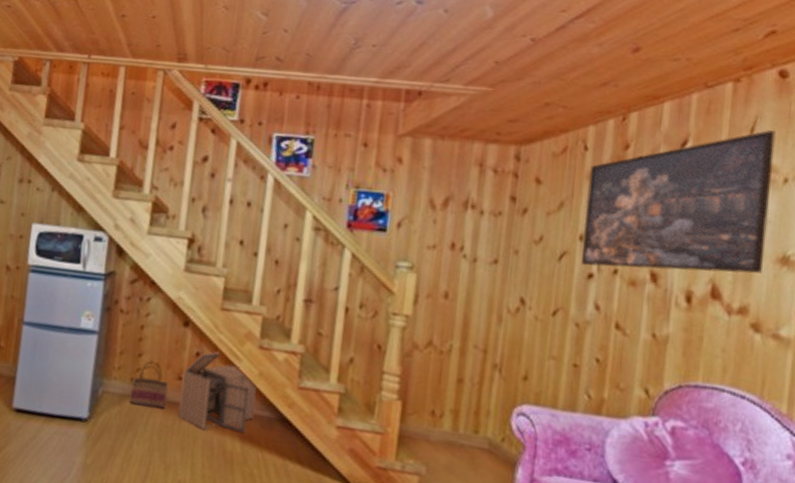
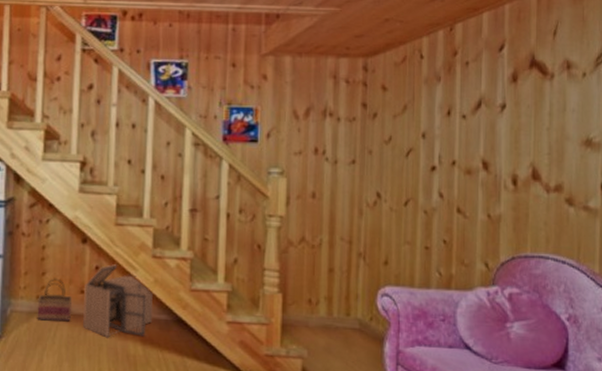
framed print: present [582,130,776,274] -> none [425,32,574,159]

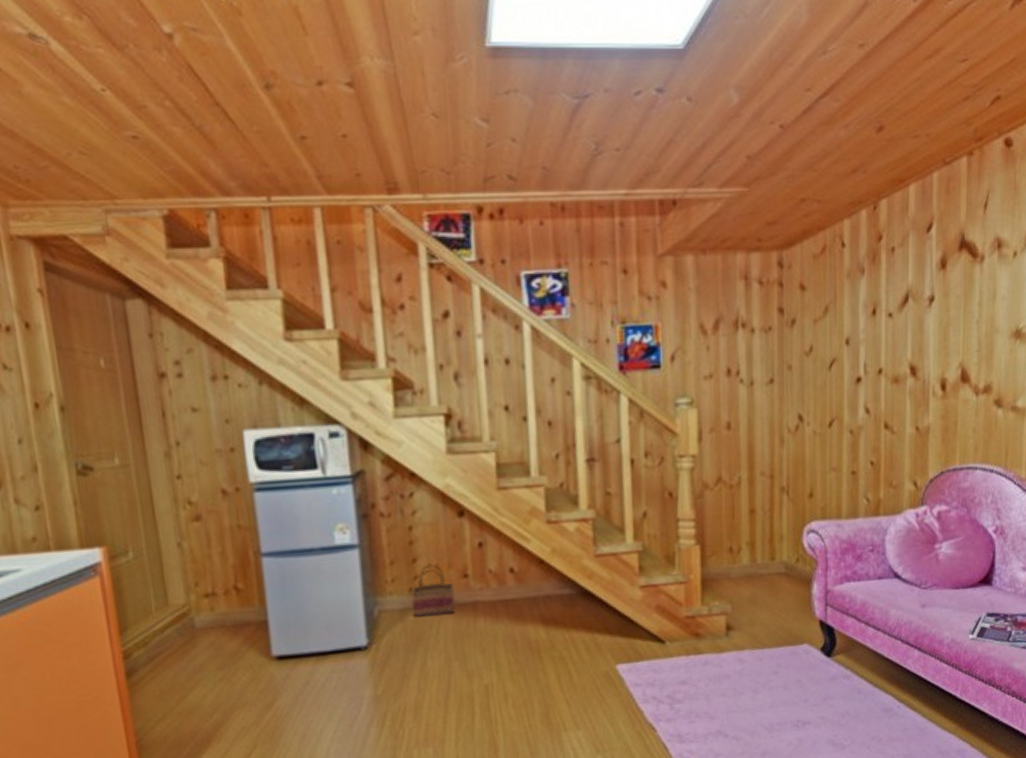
storage bin: present [83,264,153,338] -> none [468,537,553,626]

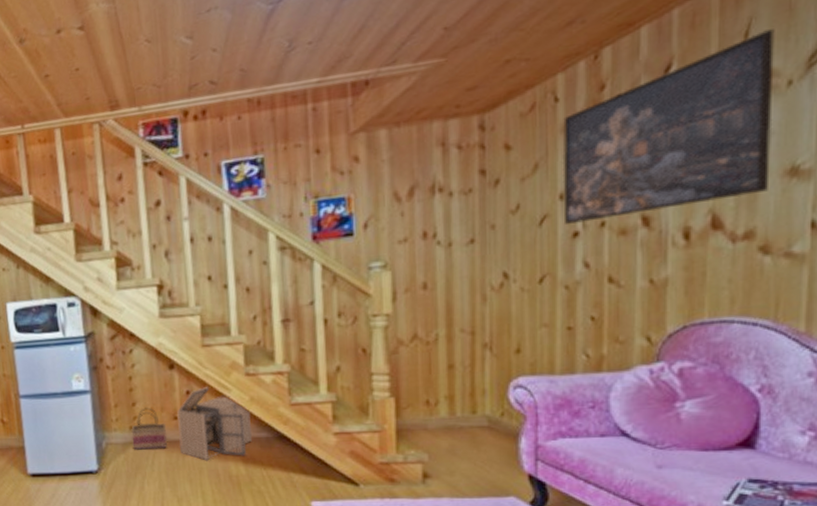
storage bin: none [468,537,553,626] -> present [177,387,252,461]
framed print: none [848,204,1005,369] -> present [562,29,775,224]

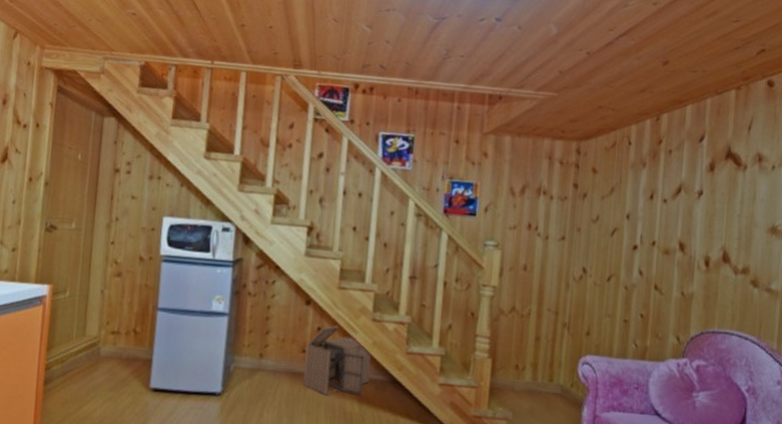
basket: present [131,407,168,450] -> none [259,337,294,380]
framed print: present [562,29,775,224] -> none [629,128,766,241]

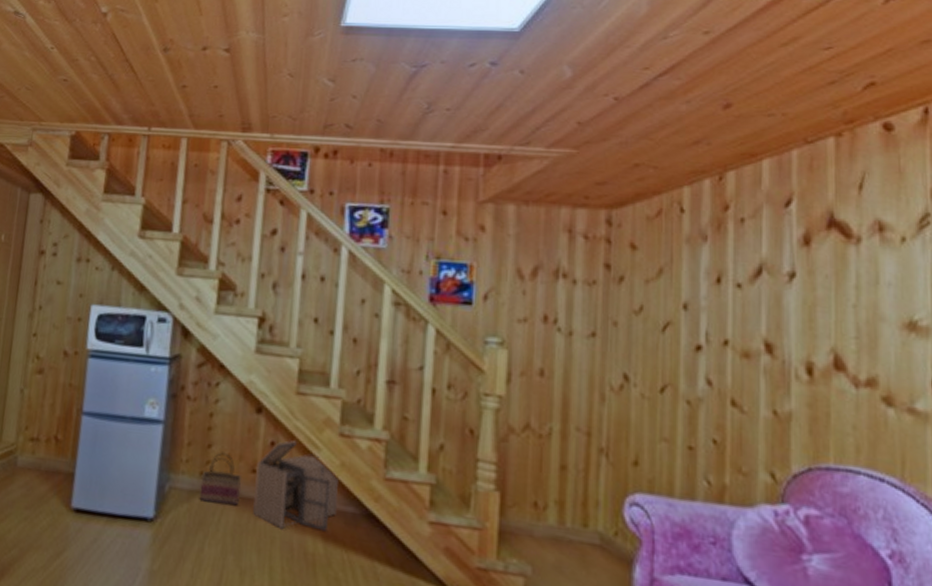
basket: none [259,337,294,380] -> present [199,452,241,506]

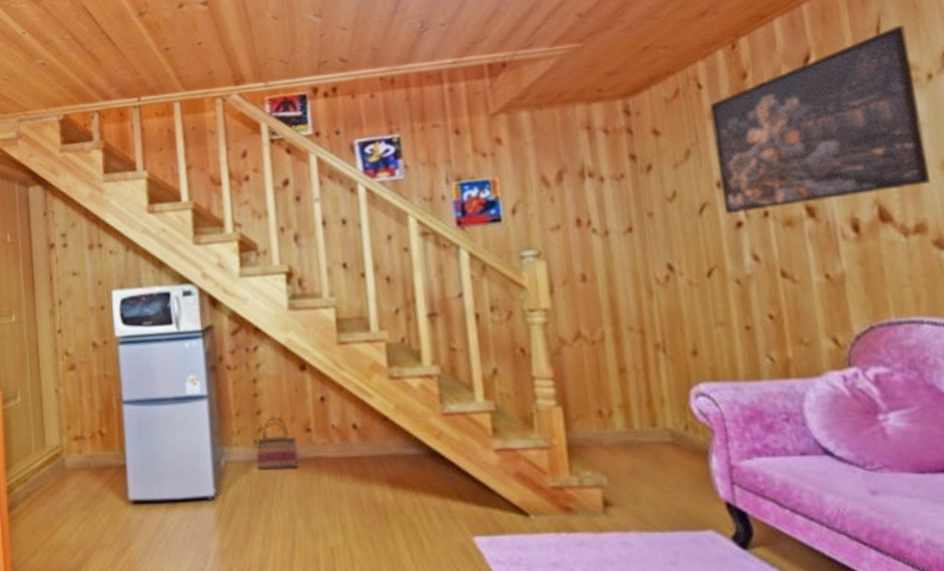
storage bin: present [253,440,339,531] -> none [310,392,399,484]
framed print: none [686,186,890,342] -> present [709,25,930,213]

